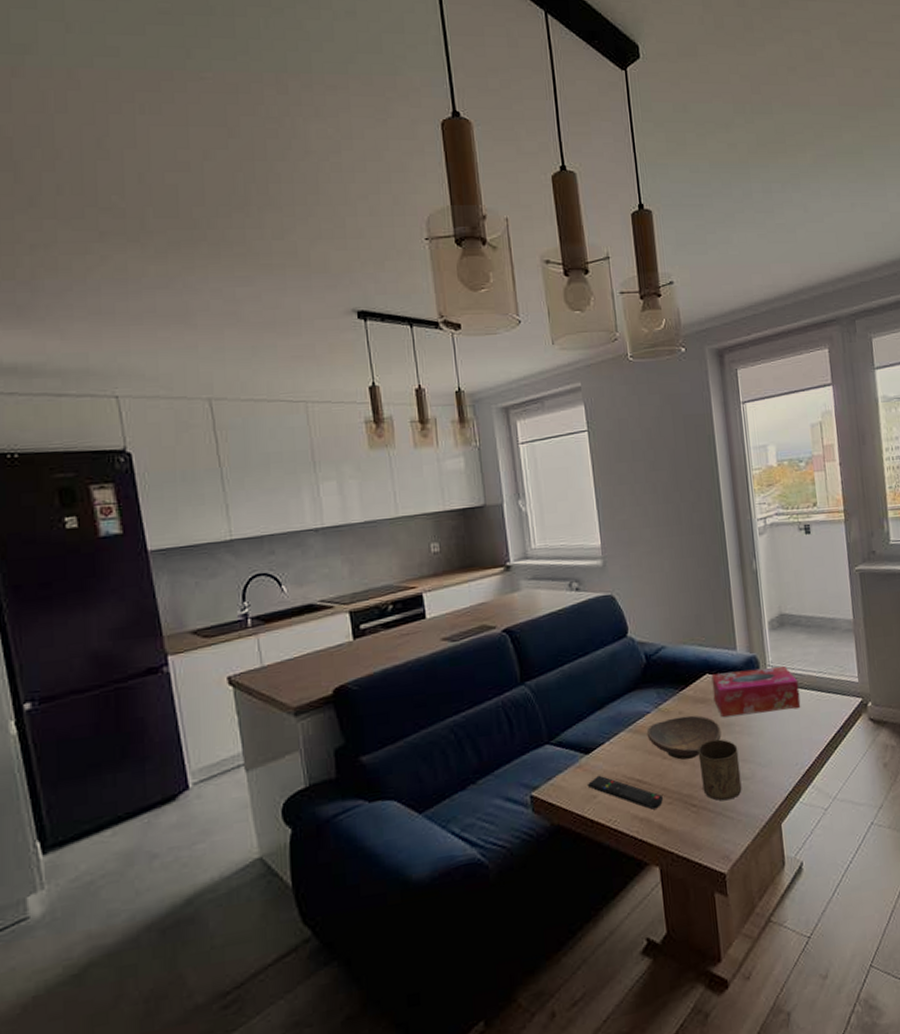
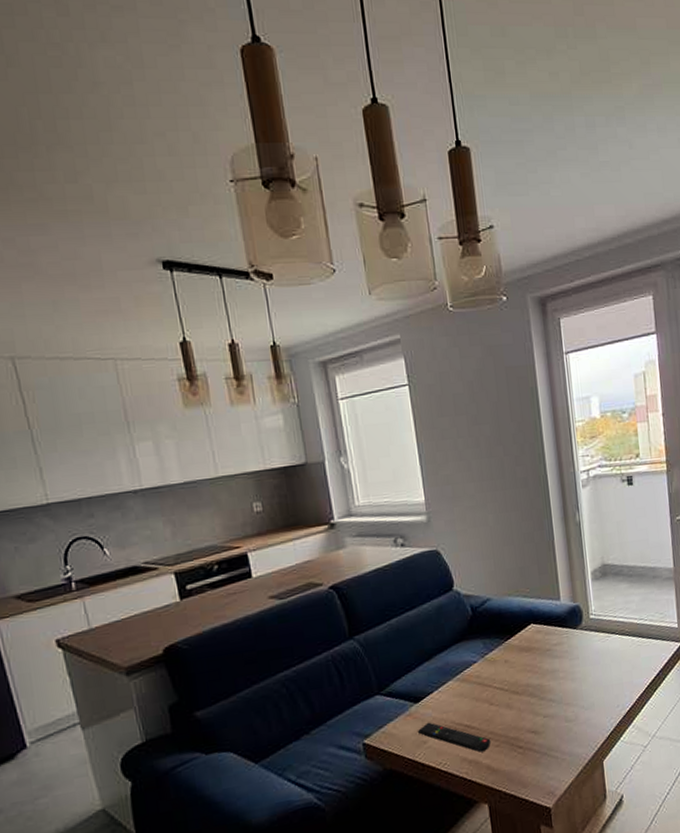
decorative bowl: present [646,715,721,760] -> none [473,663,546,706]
cup: present [698,739,742,801] -> none [523,685,566,743]
tissue box: present [711,666,801,717] -> none [536,614,623,664]

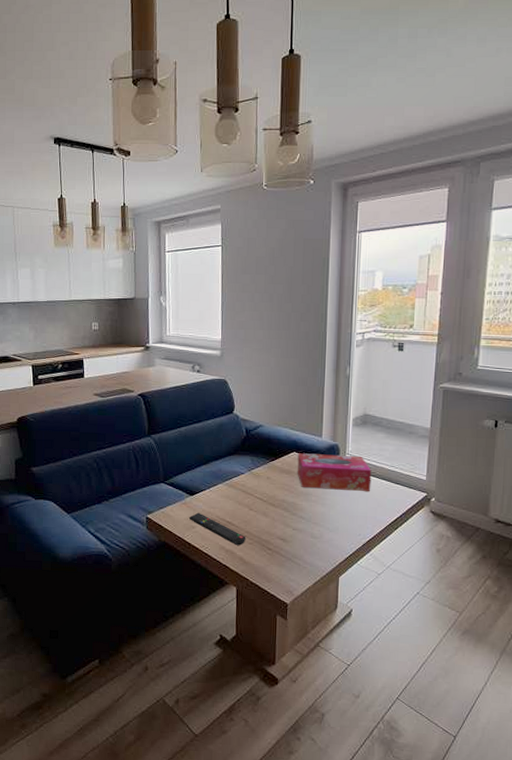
tissue box: none [536,614,623,664] -> present [297,453,372,491]

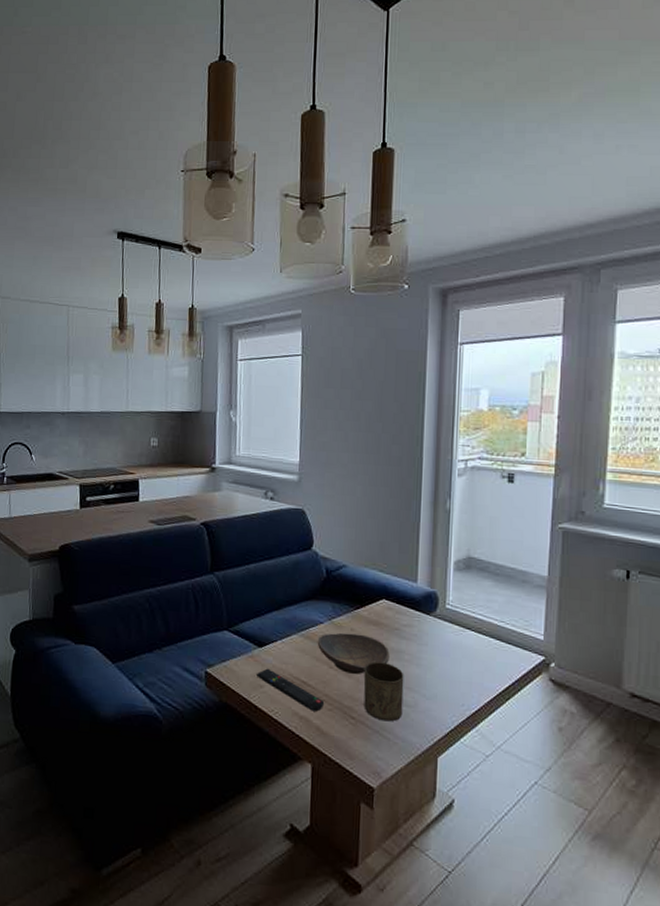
decorative bowl: none [239,481,300,515] -> present [317,632,390,675]
cup: none [278,503,312,551] -> present [363,661,404,722]
tissue box: present [297,453,372,491] -> none [387,601,477,651]

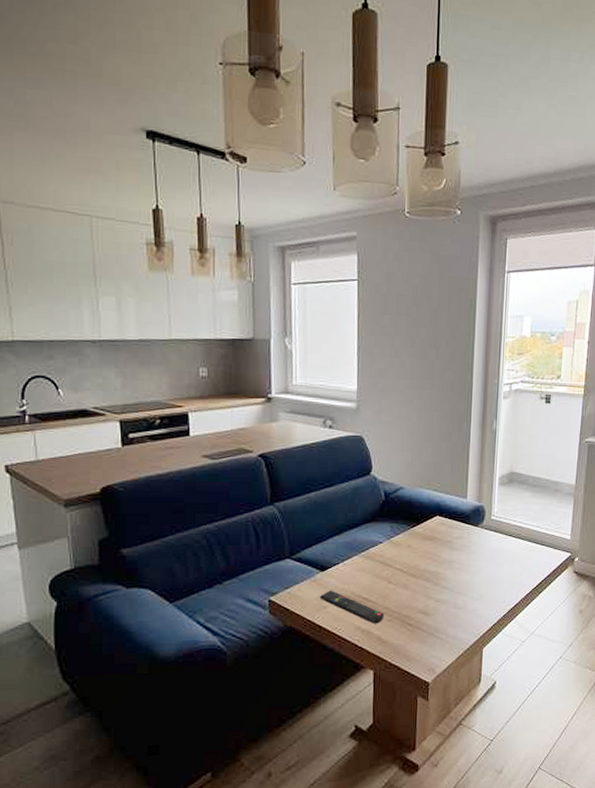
decorative bowl: present [317,632,390,675] -> none [377,549,443,587]
cup: present [363,661,404,722] -> none [420,573,455,624]

